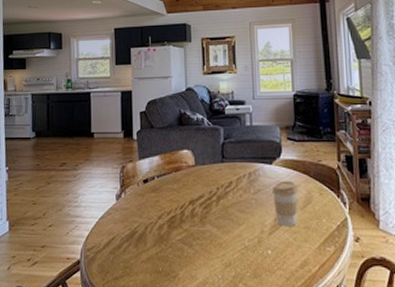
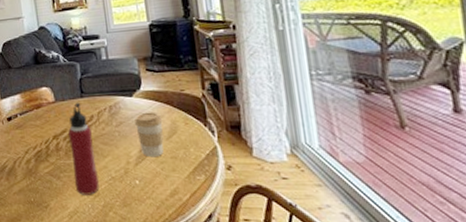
water bottle: none [205,167,231,265] -> present [68,102,100,195]

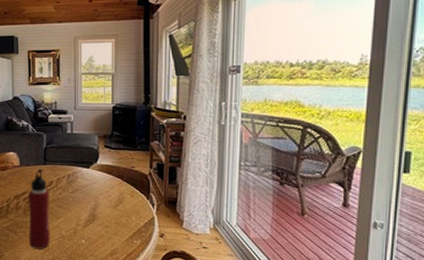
coffee cup: present [134,112,164,158] -> none [87,183,113,222]

